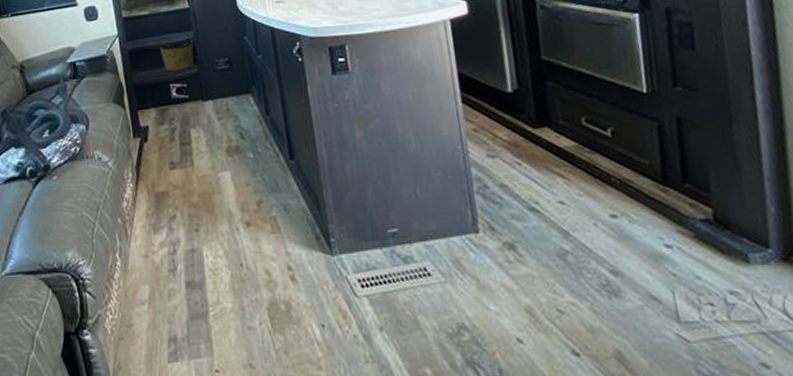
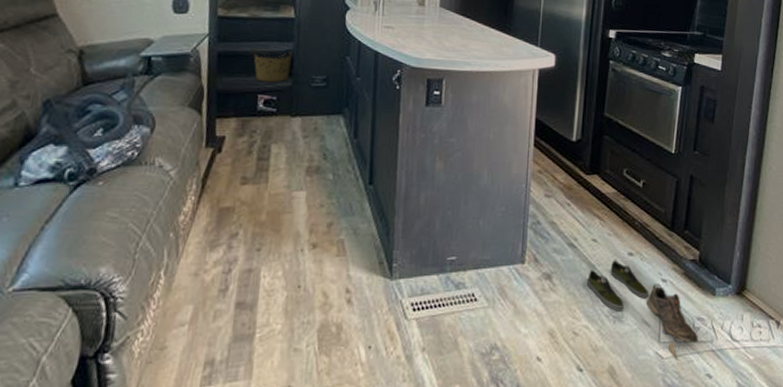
shoe: none [561,224,651,285] -> present [586,260,649,312]
shoe: none [648,250,738,343] -> present [646,284,698,359]

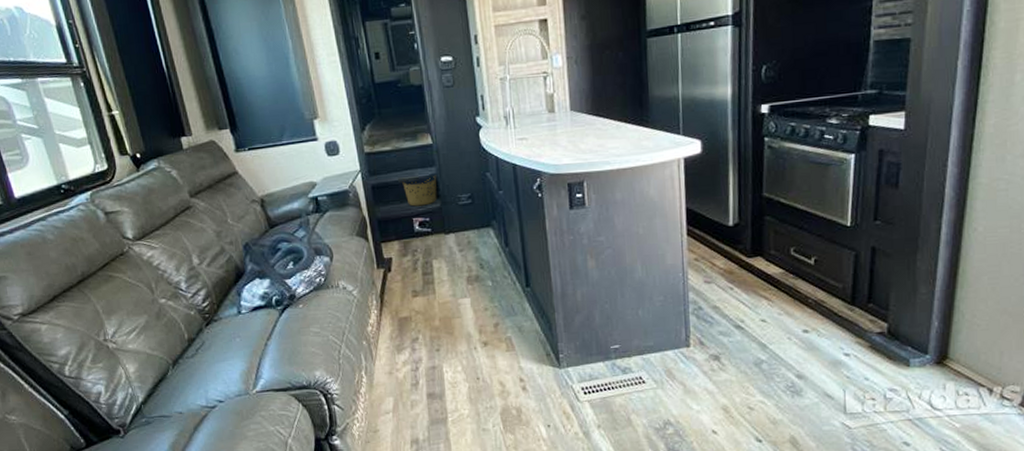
shoe: present [586,260,649,312] -> none [758,338,831,387]
shoe: present [646,284,698,359] -> none [827,358,891,429]

